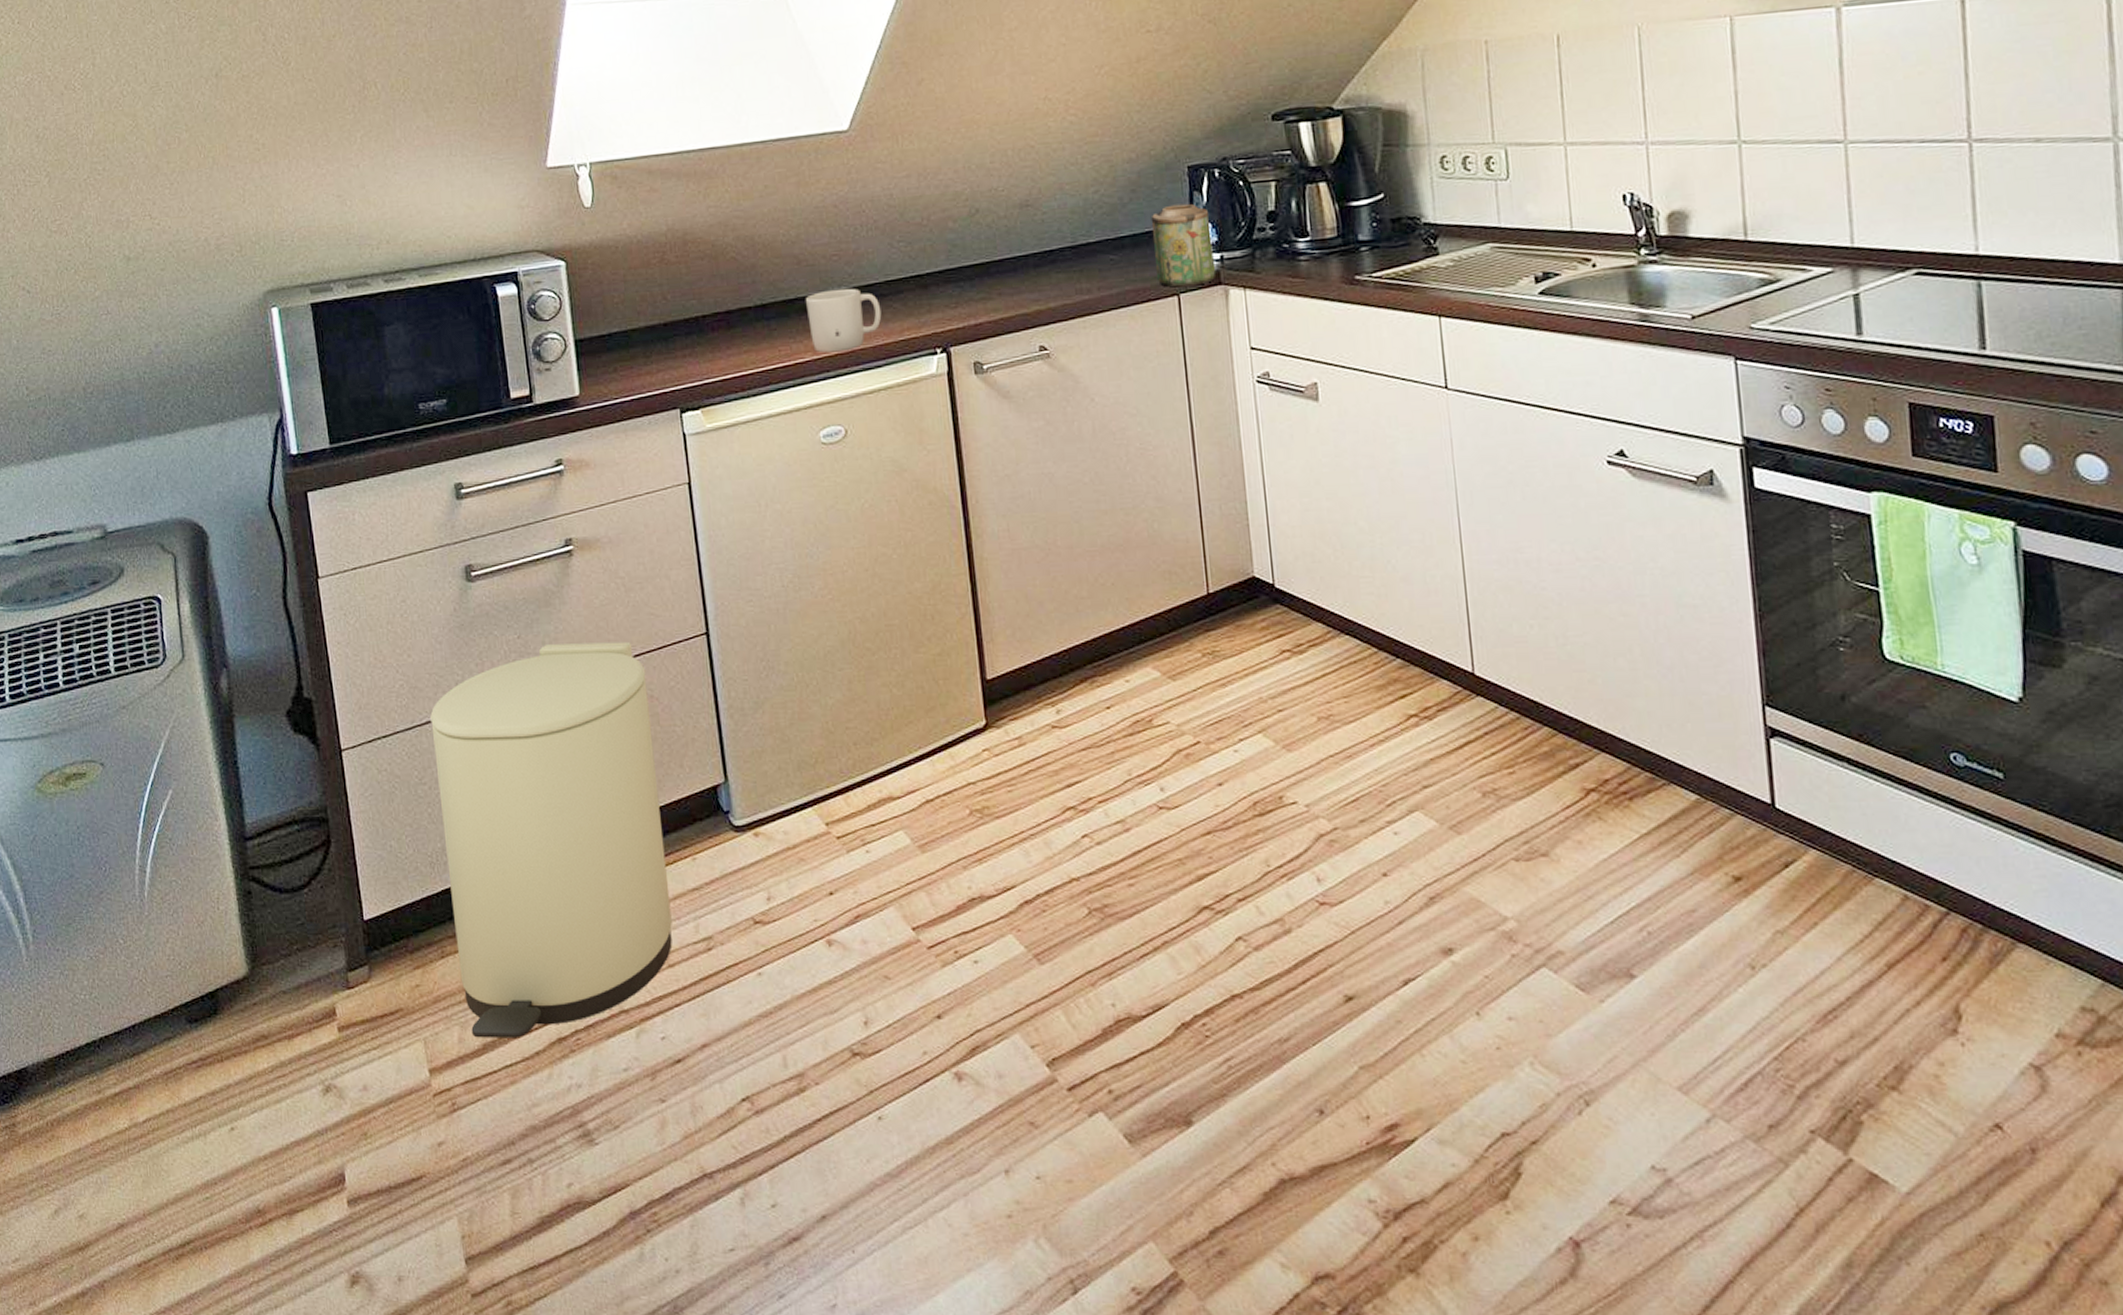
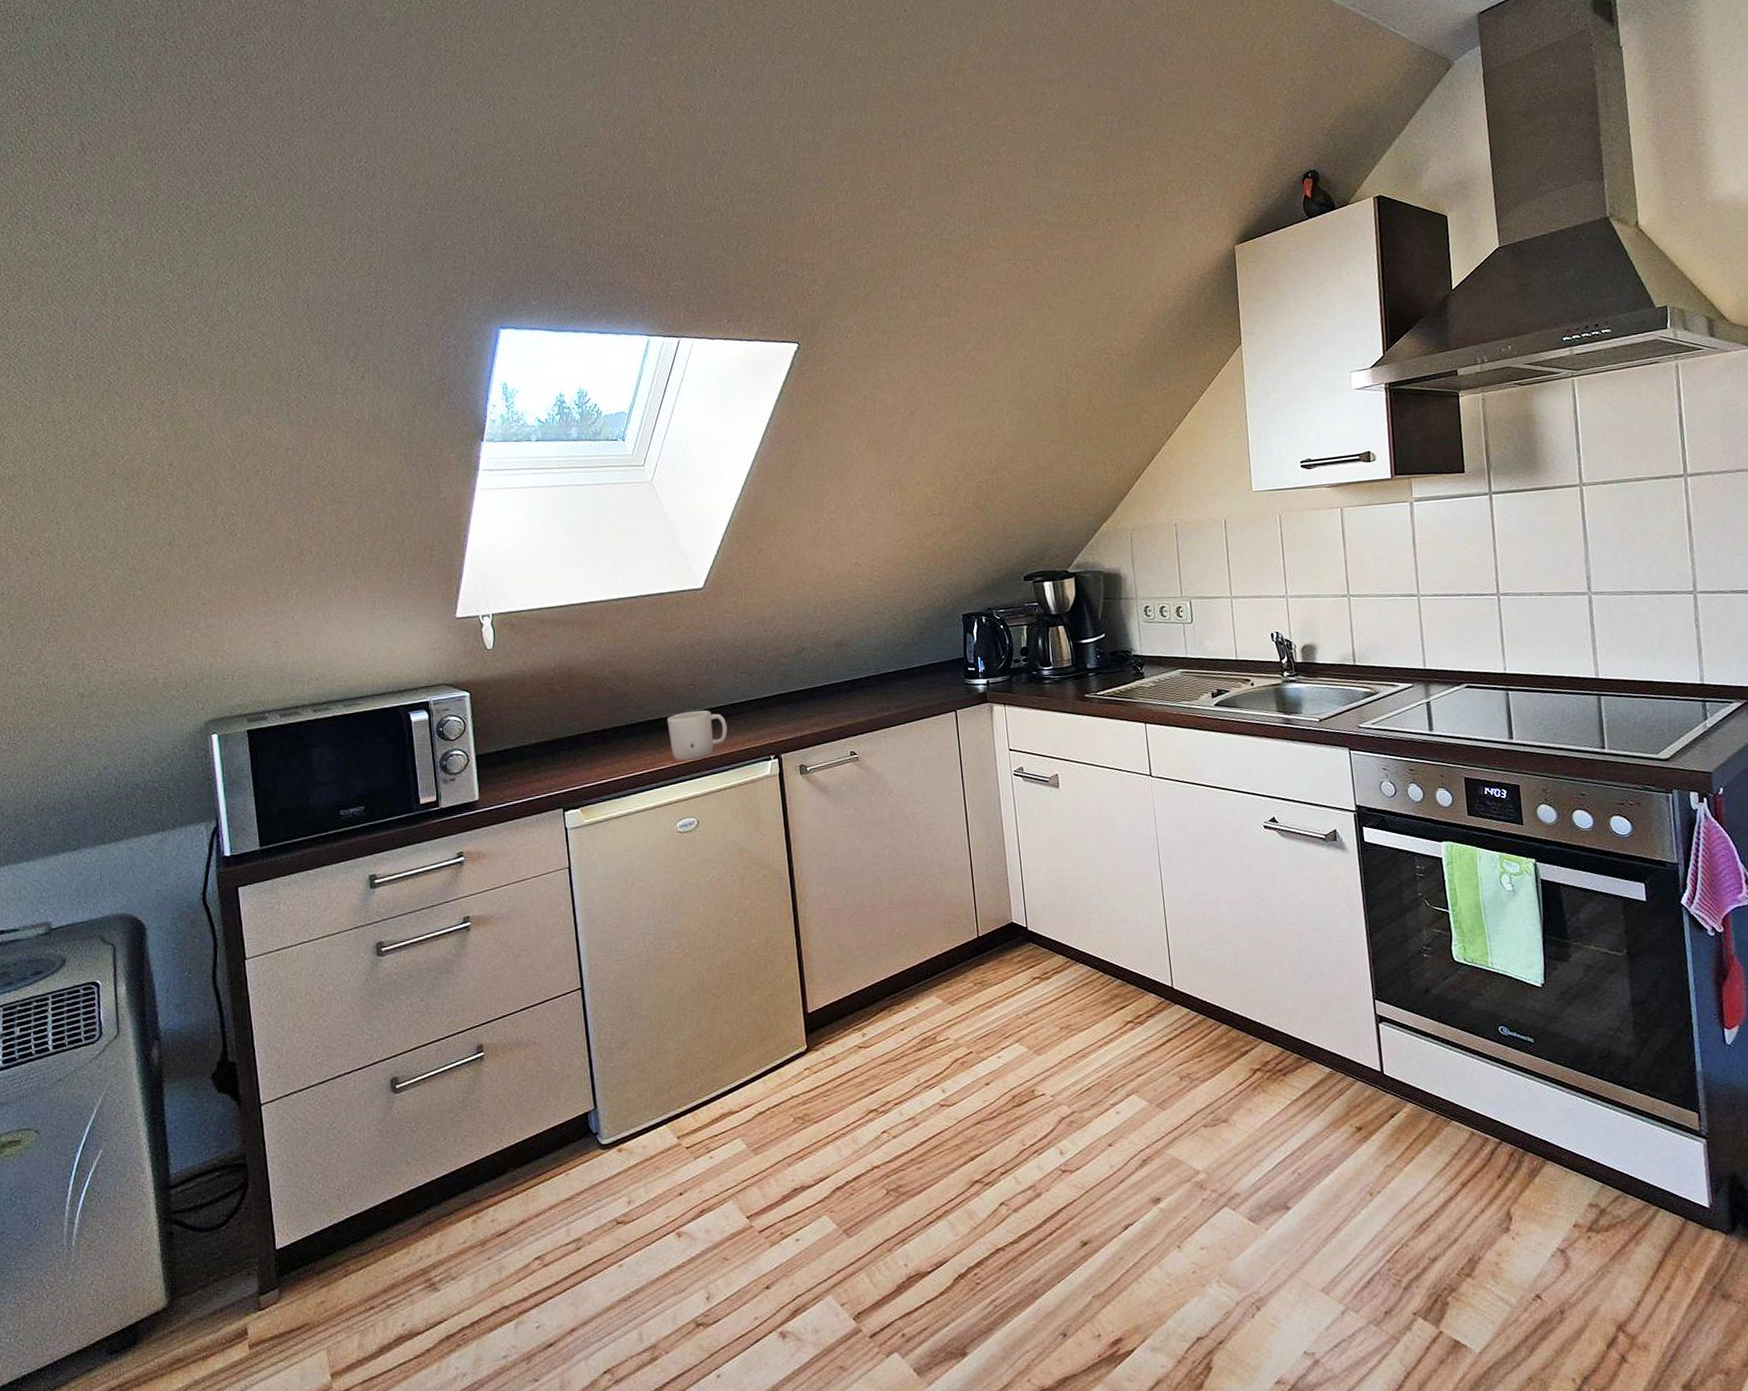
pedal bin: present [430,641,672,1039] -> none [342,998,548,1343]
canister: present [1150,203,1217,288] -> none [935,642,984,705]

